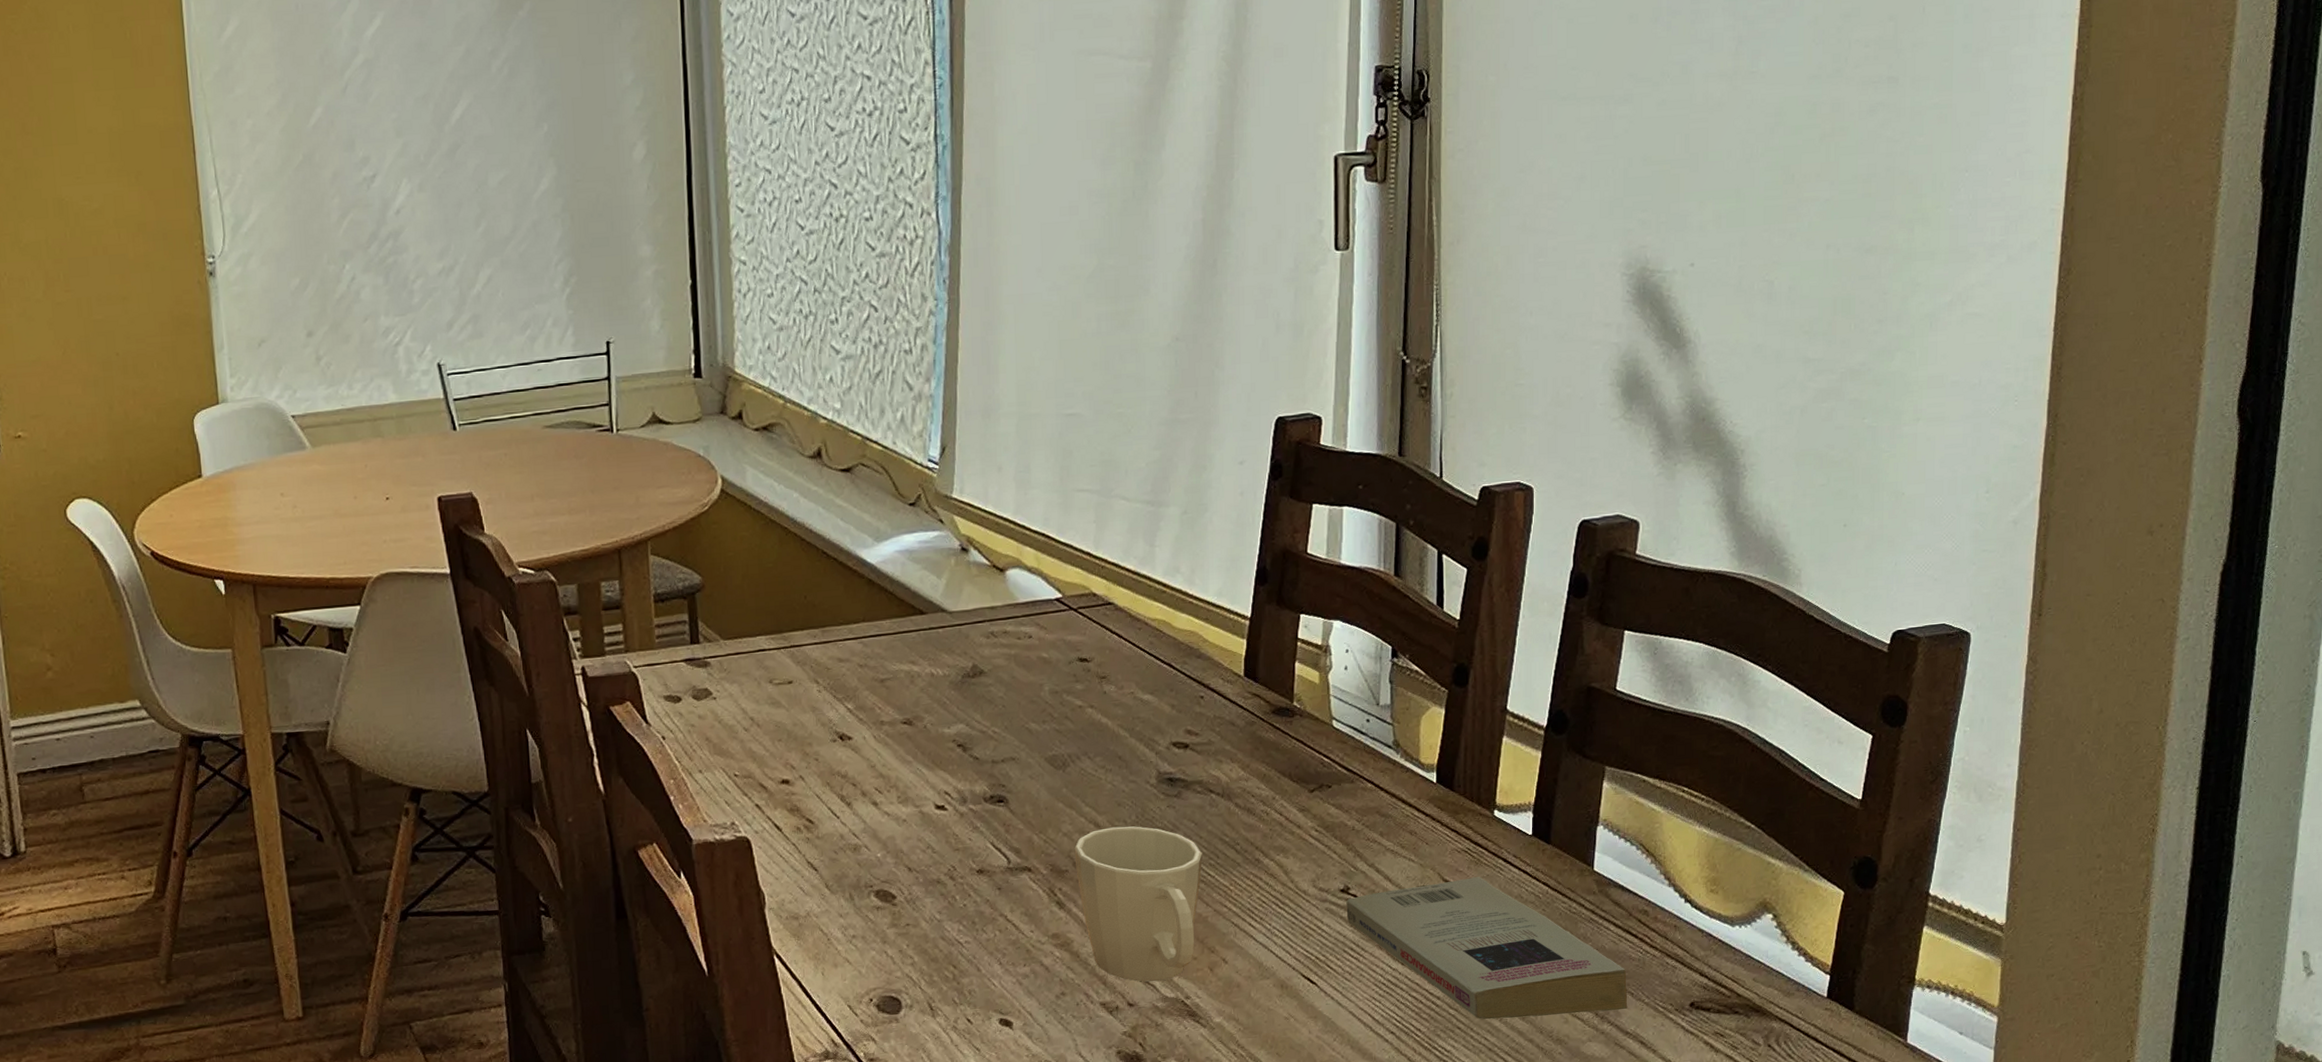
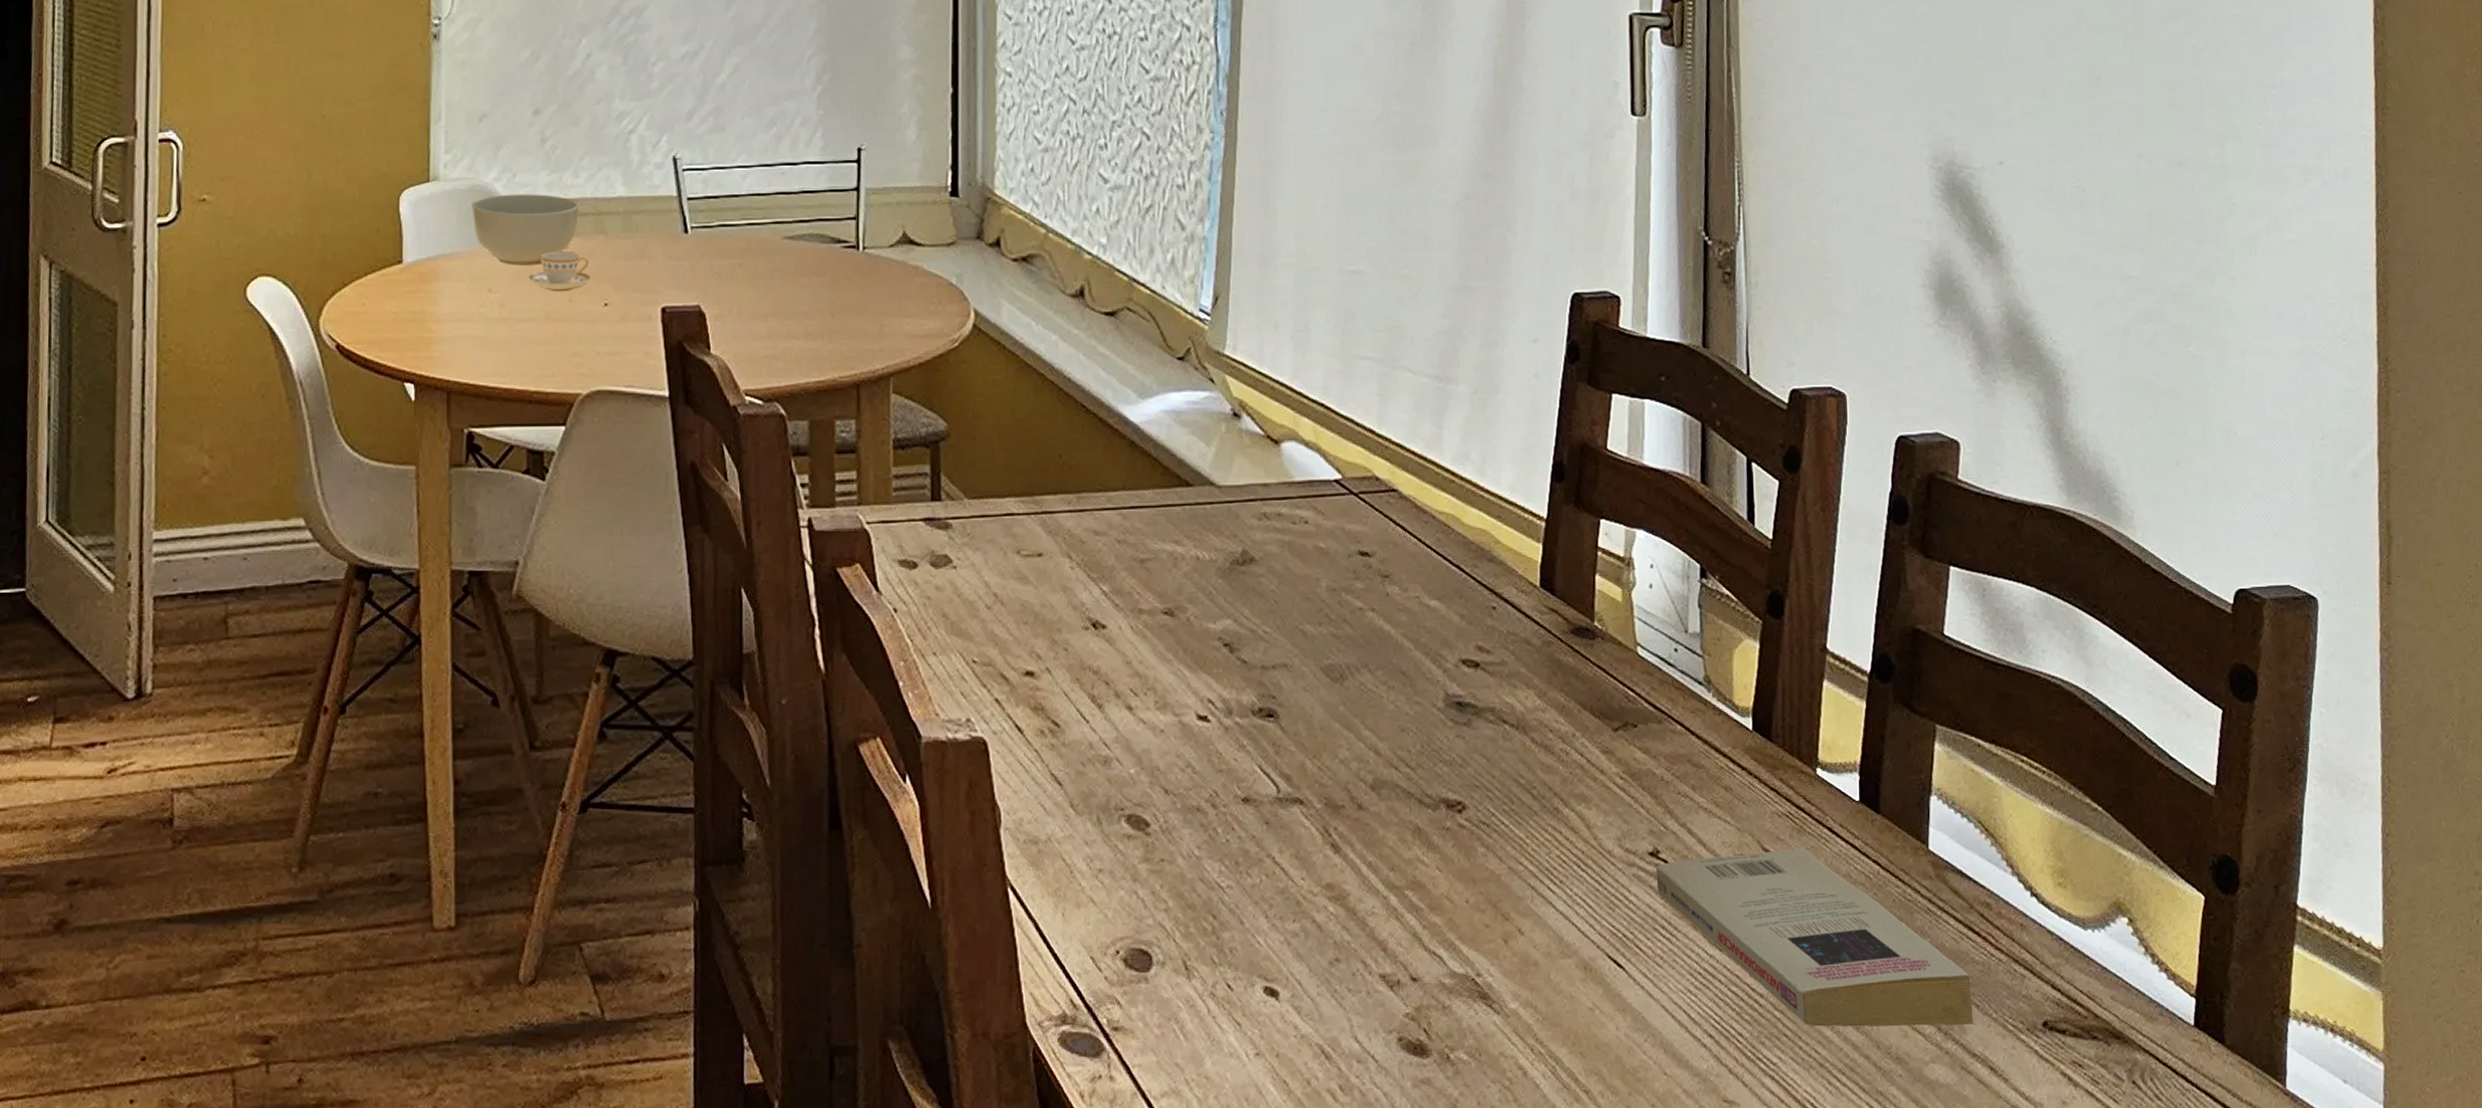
bowl: none [259,406,357,472] -> present [471,194,580,266]
teacup: none [316,455,373,491] -> present [528,251,591,292]
mug: present [1074,826,1203,982] -> none [1352,756,1495,952]

